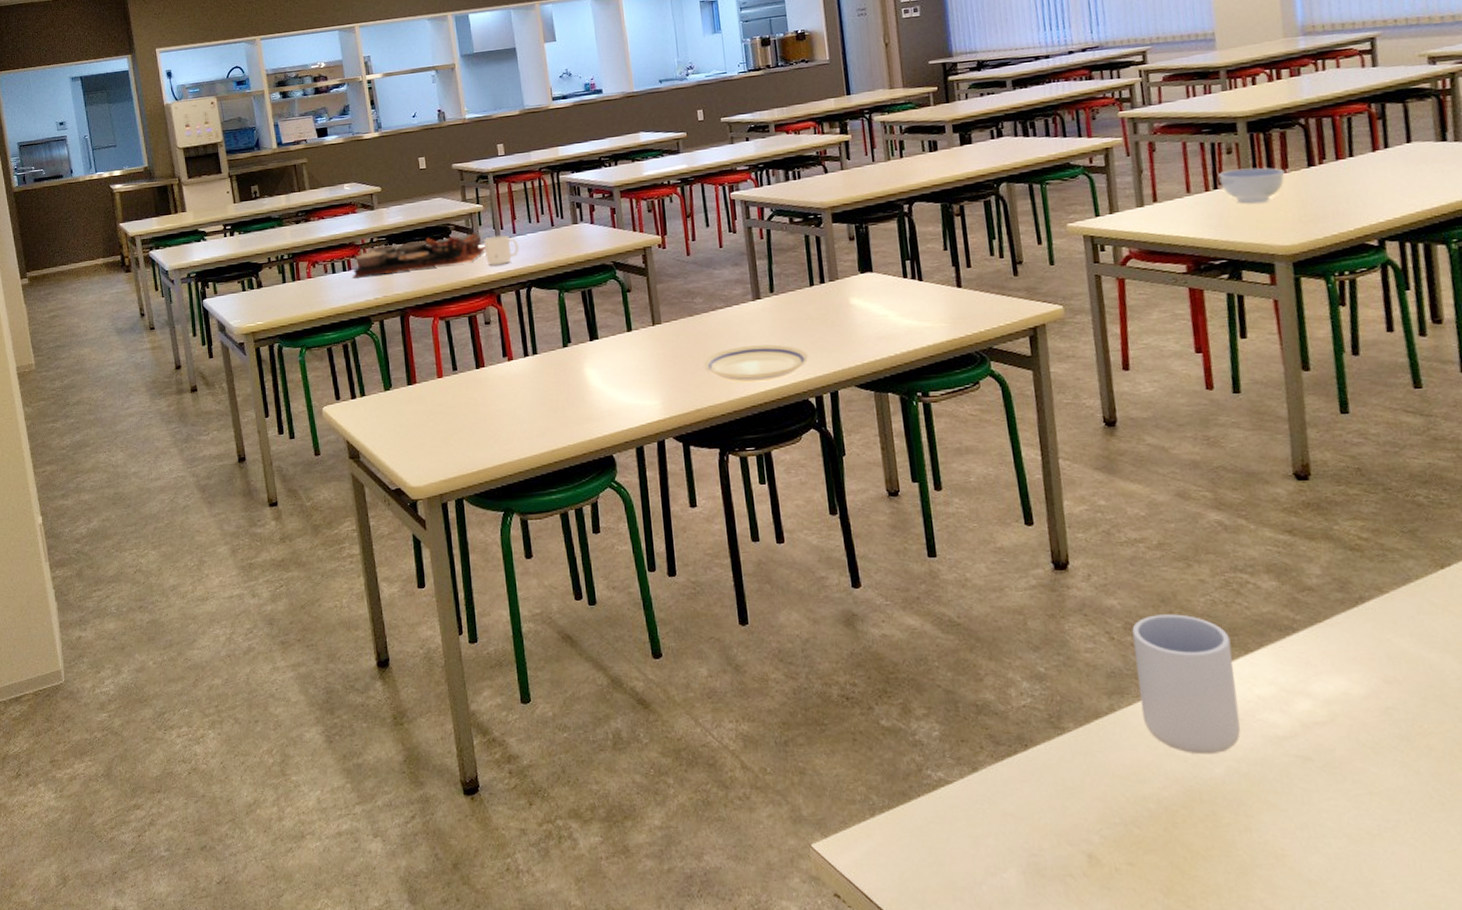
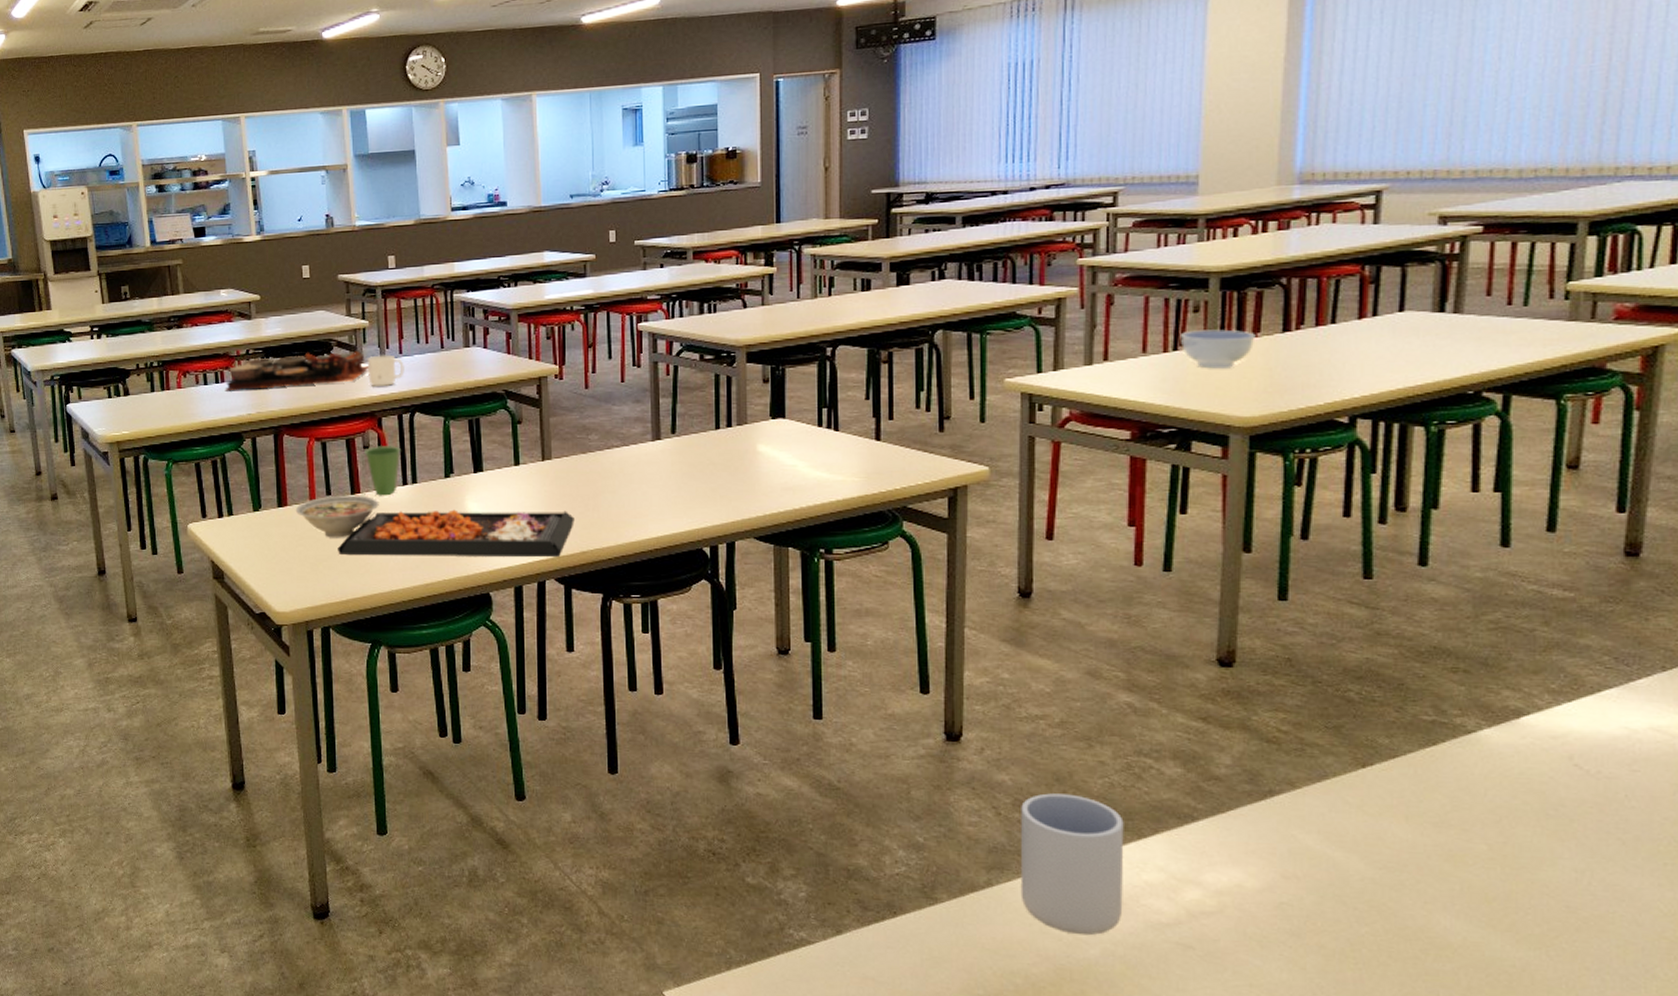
soup bowl: none [424,369,503,412] -> present [295,495,379,538]
food tray: none [466,371,687,428] -> present [338,509,574,557]
cup: none [486,320,520,369] -> present [365,446,401,496]
plate: present [703,344,808,383] -> none [593,489,706,527]

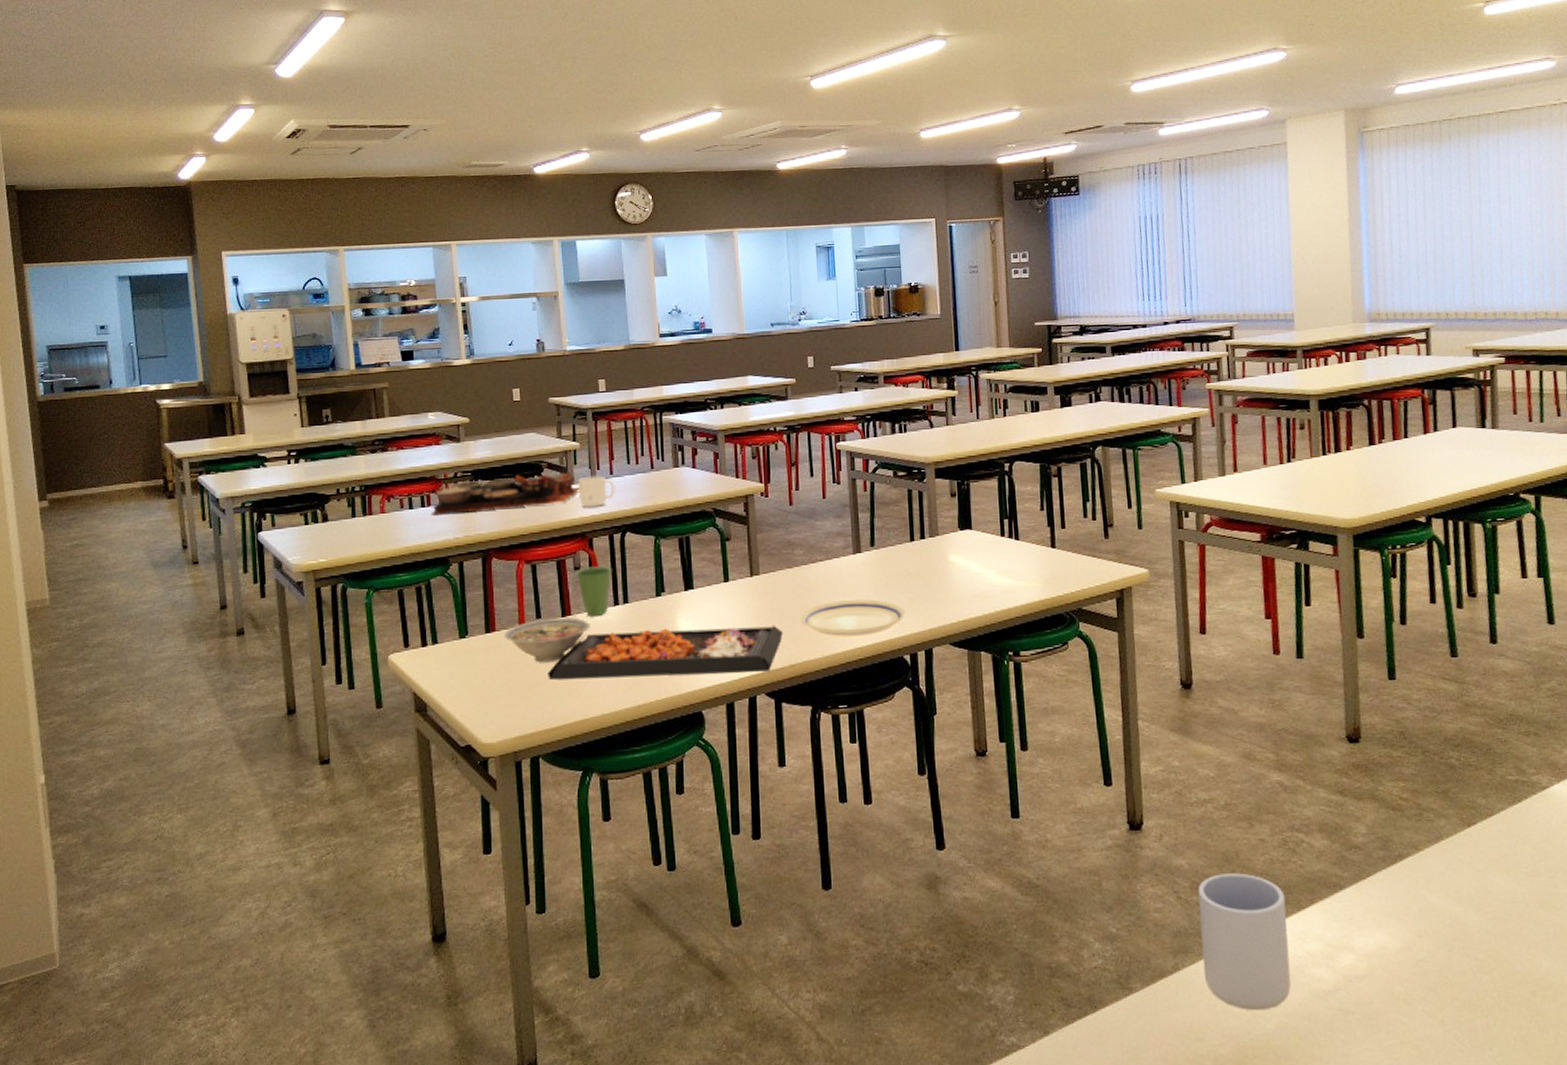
plate: none [593,489,706,527] -> present [800,599,905,638]
soup bowl: present [1181,329,1256,369] -> none [1292,444,1350,478]

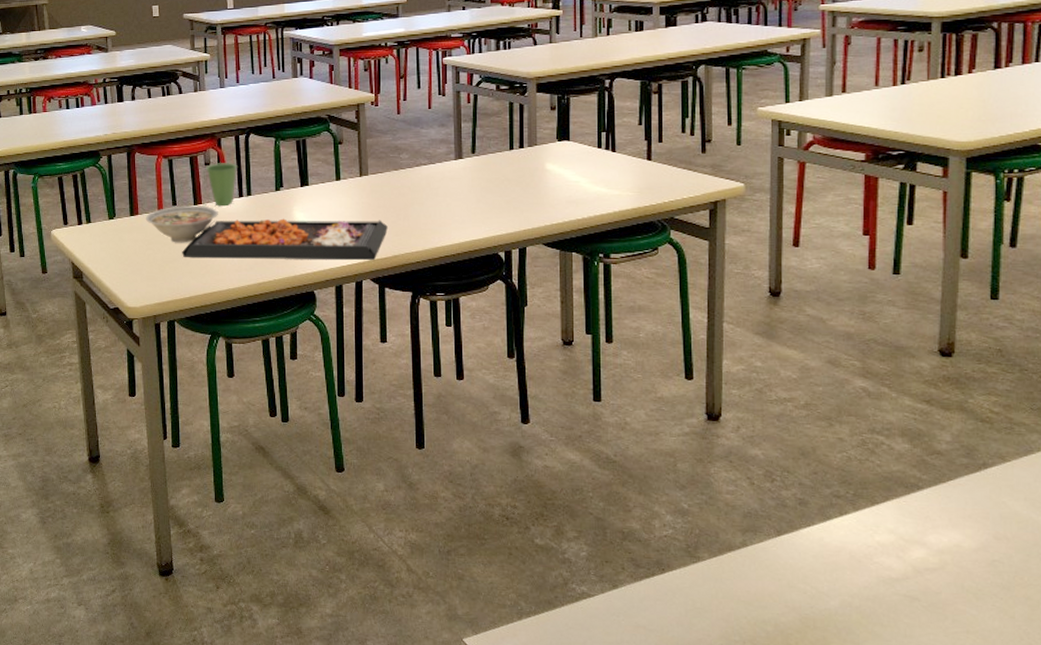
food tray: present [431,471,580,514] -> none [84,79,211,114]
mug: present [577,475,615,508] -> none [208,83,241,112]
plate: present [800,599,905,638] -> none [404,201,501,234]
cup: present [1198,873,1291,1011] -> none [771,466,860,589]

